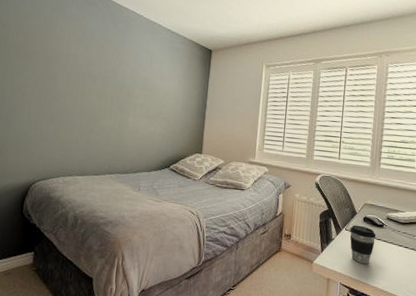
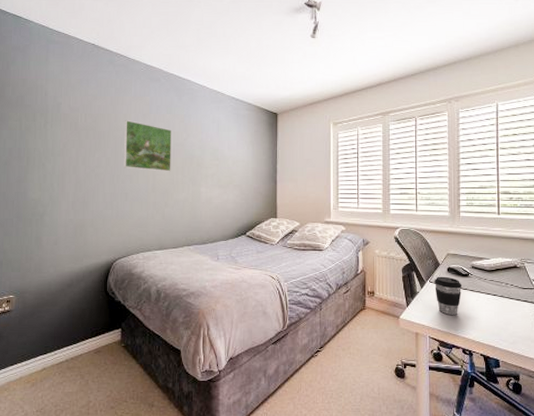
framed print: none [52,42,105,98] -> present [124,120,172,172]

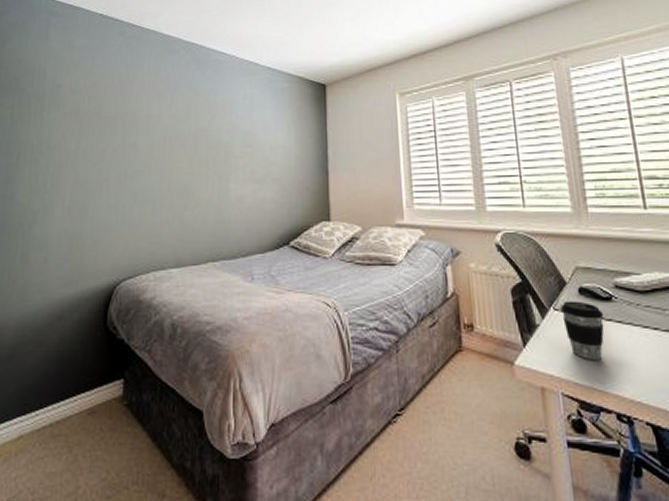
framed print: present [124,120,172,172] -> none [133,102,193,164]

